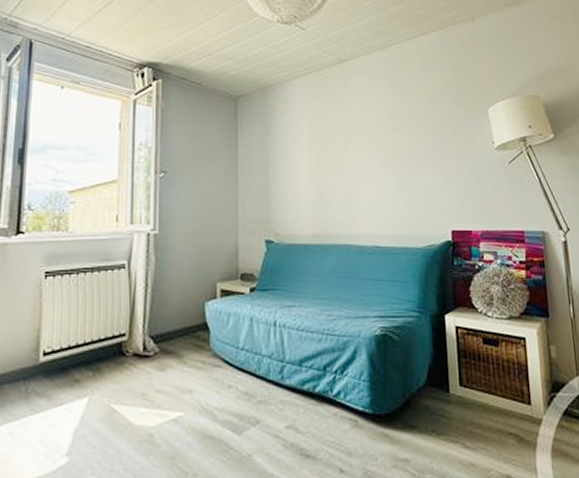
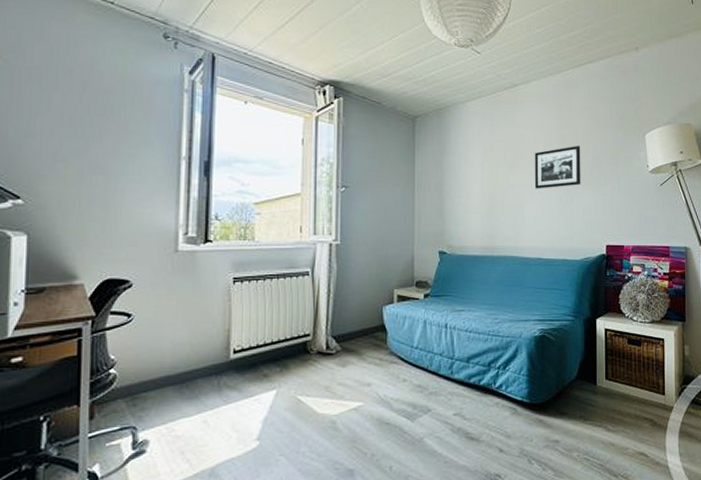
picture frame: none [367,121,420,170] -> present [535,145,581,189]

